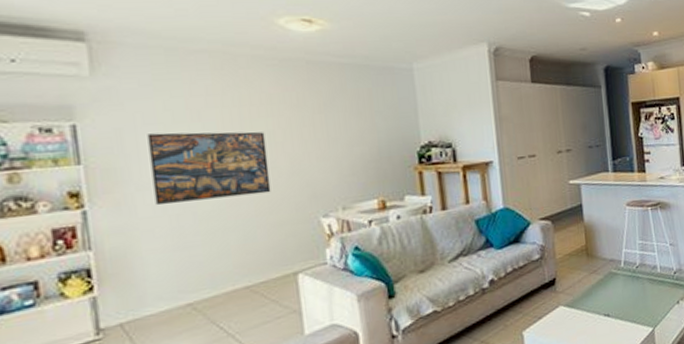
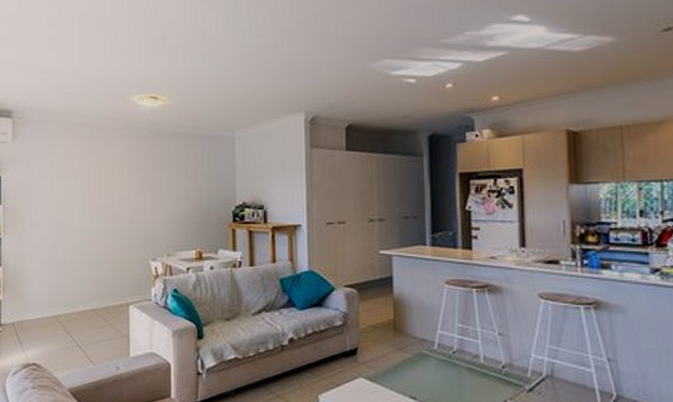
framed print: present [147,131,271,206] -> none [41,184,116,239]

